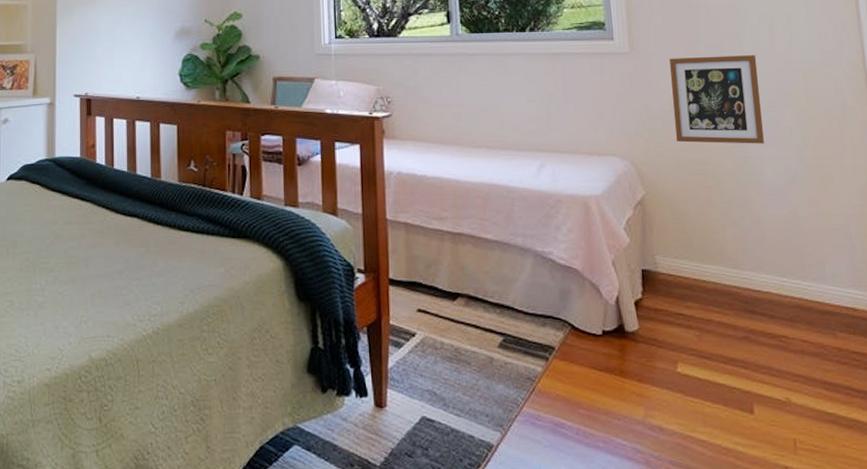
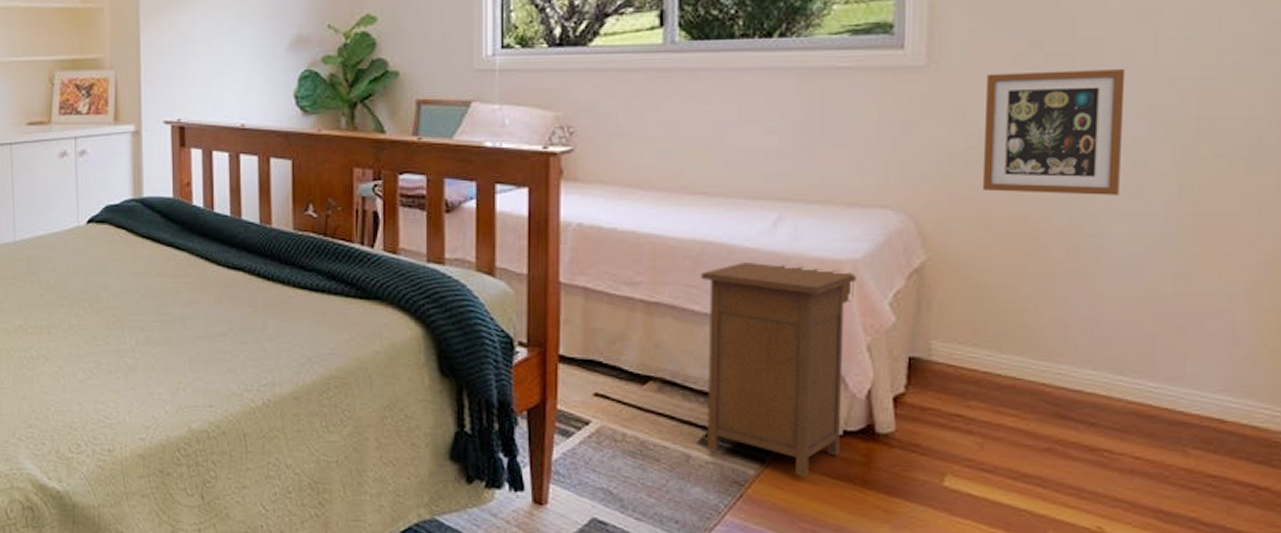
nightstand: none [489,200,601,370] -> present [700,262,858,477]

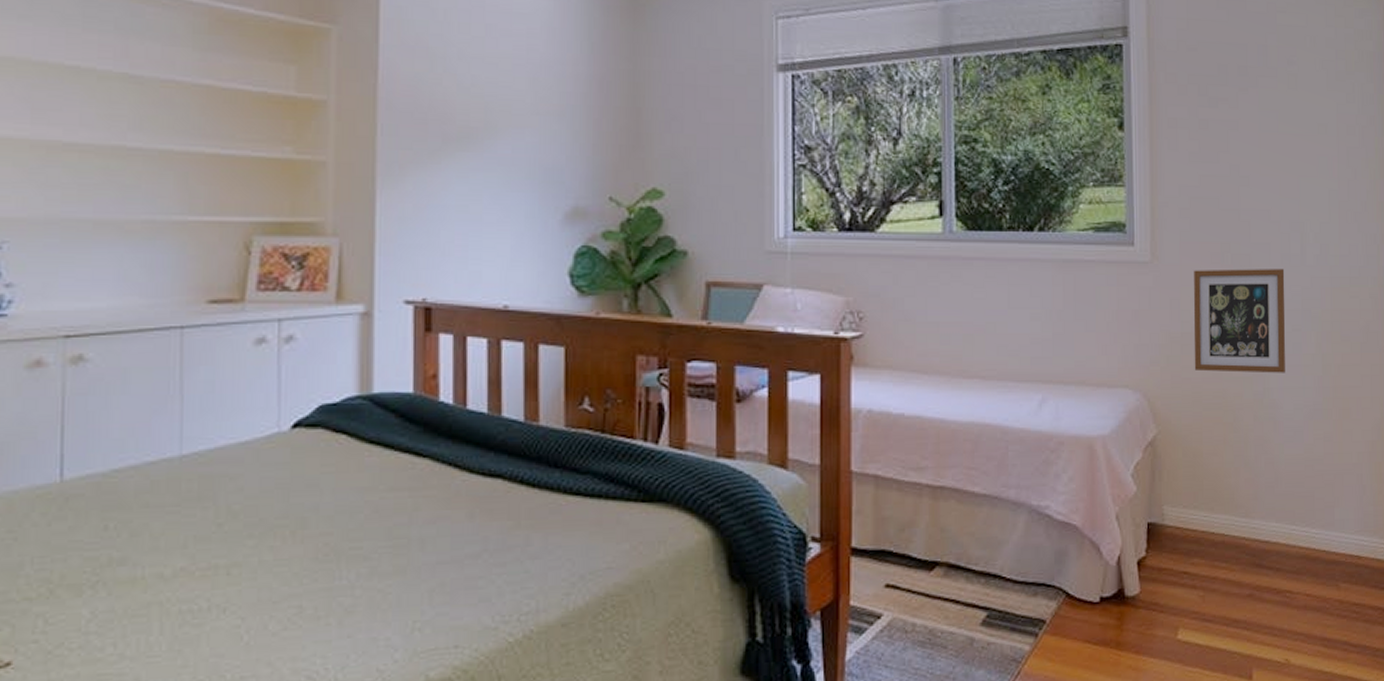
nightstand: present [700,262,858,477] -> none [979,442,1107,646]

